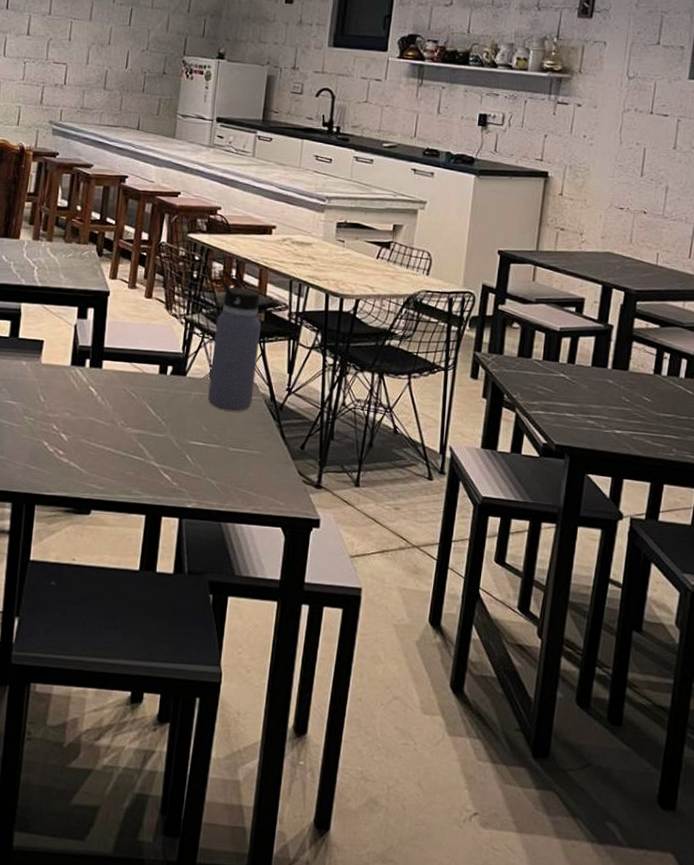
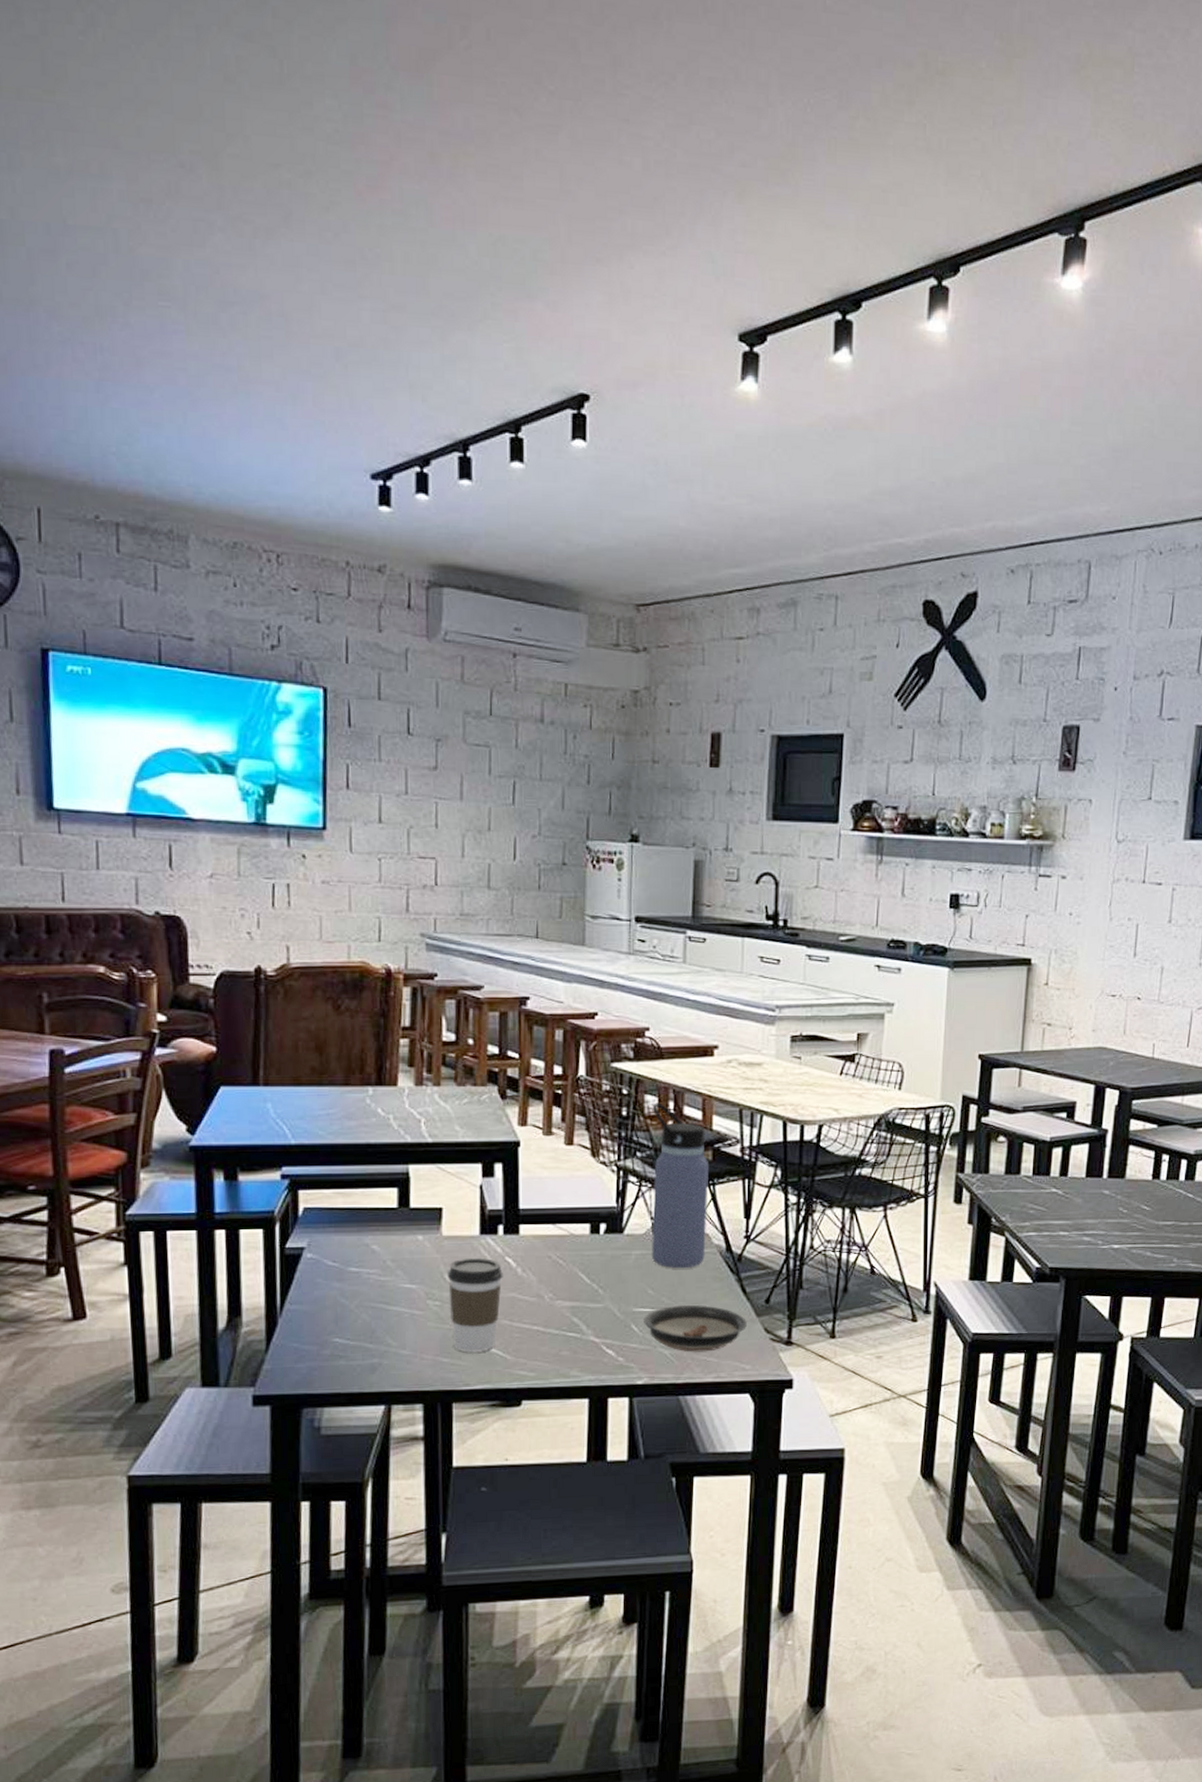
coffee cup: none [41,383,86,465] -> present [448,1257,503,1353]
saucer: none [196,442,284,486] -> present [644,1304,747,1352]

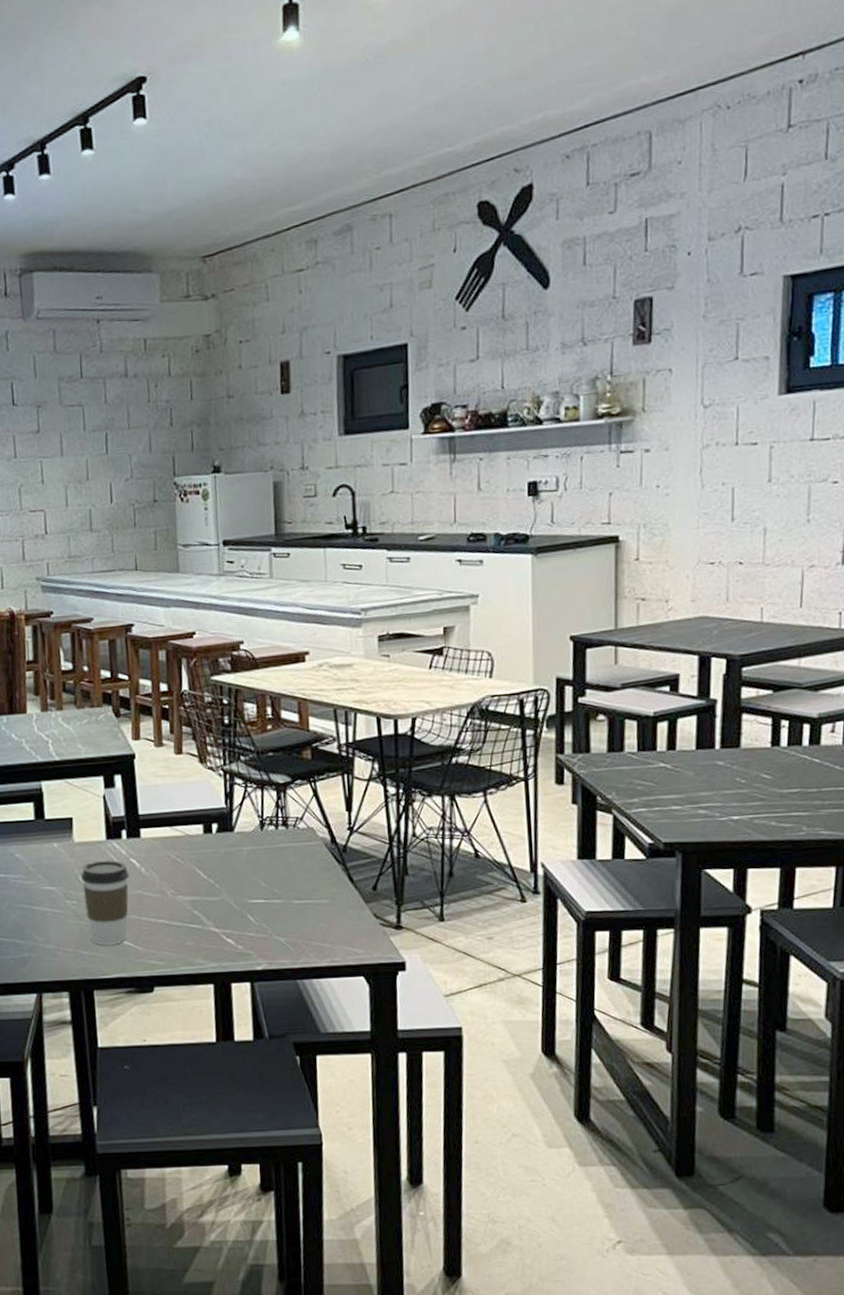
saucer: present [644,1304,747,1352] -> none [258,894,356,939]
water bottle: present [651,1102,710,1269] -> none [251,709,311,862]

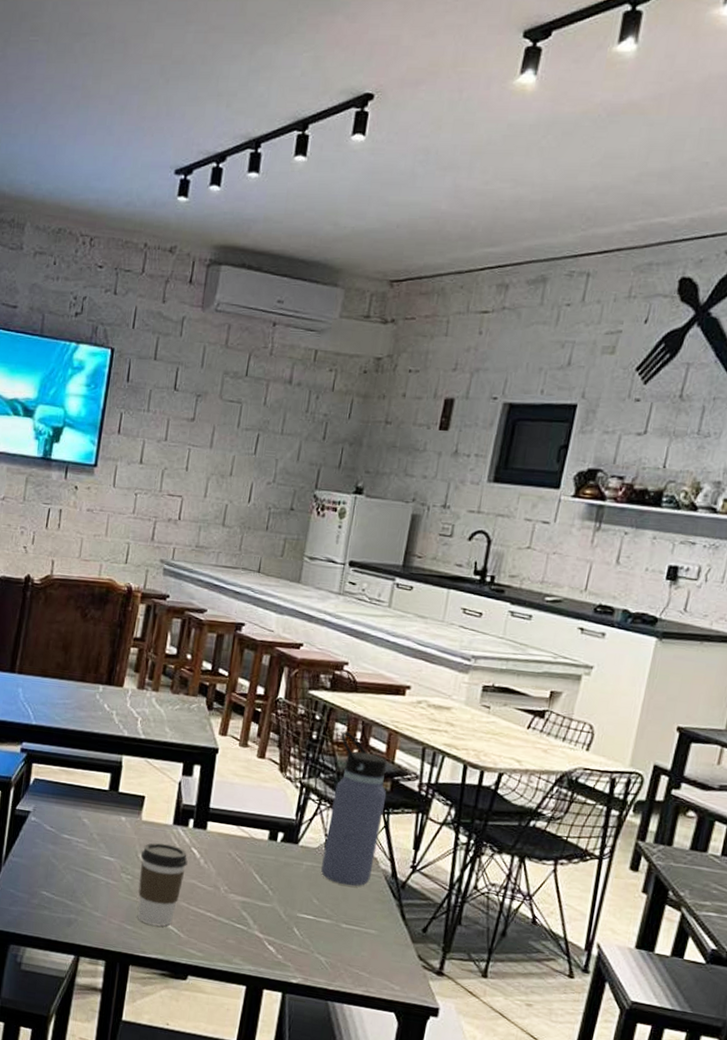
water bottle: none [251,709,311,862] -> present [320,731,388,886]

